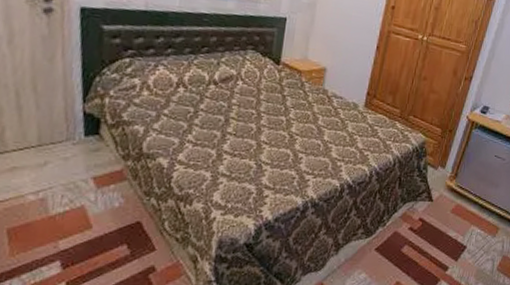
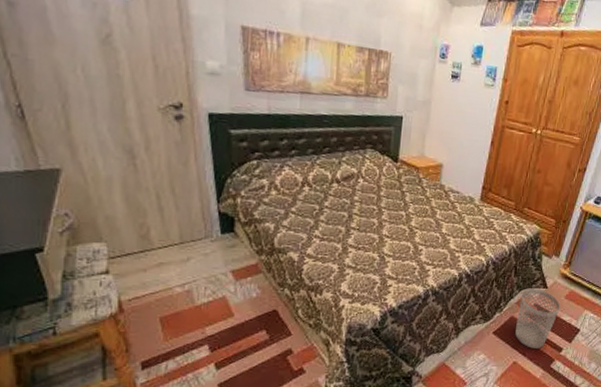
wastebasket: none [399,201,447,267] -> present [515,288,561,348]

